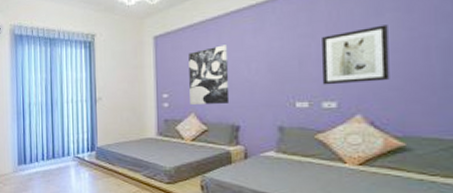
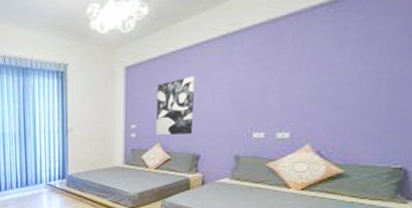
wall art: present [321,25,390,85] -> none [279,57,347,117]

